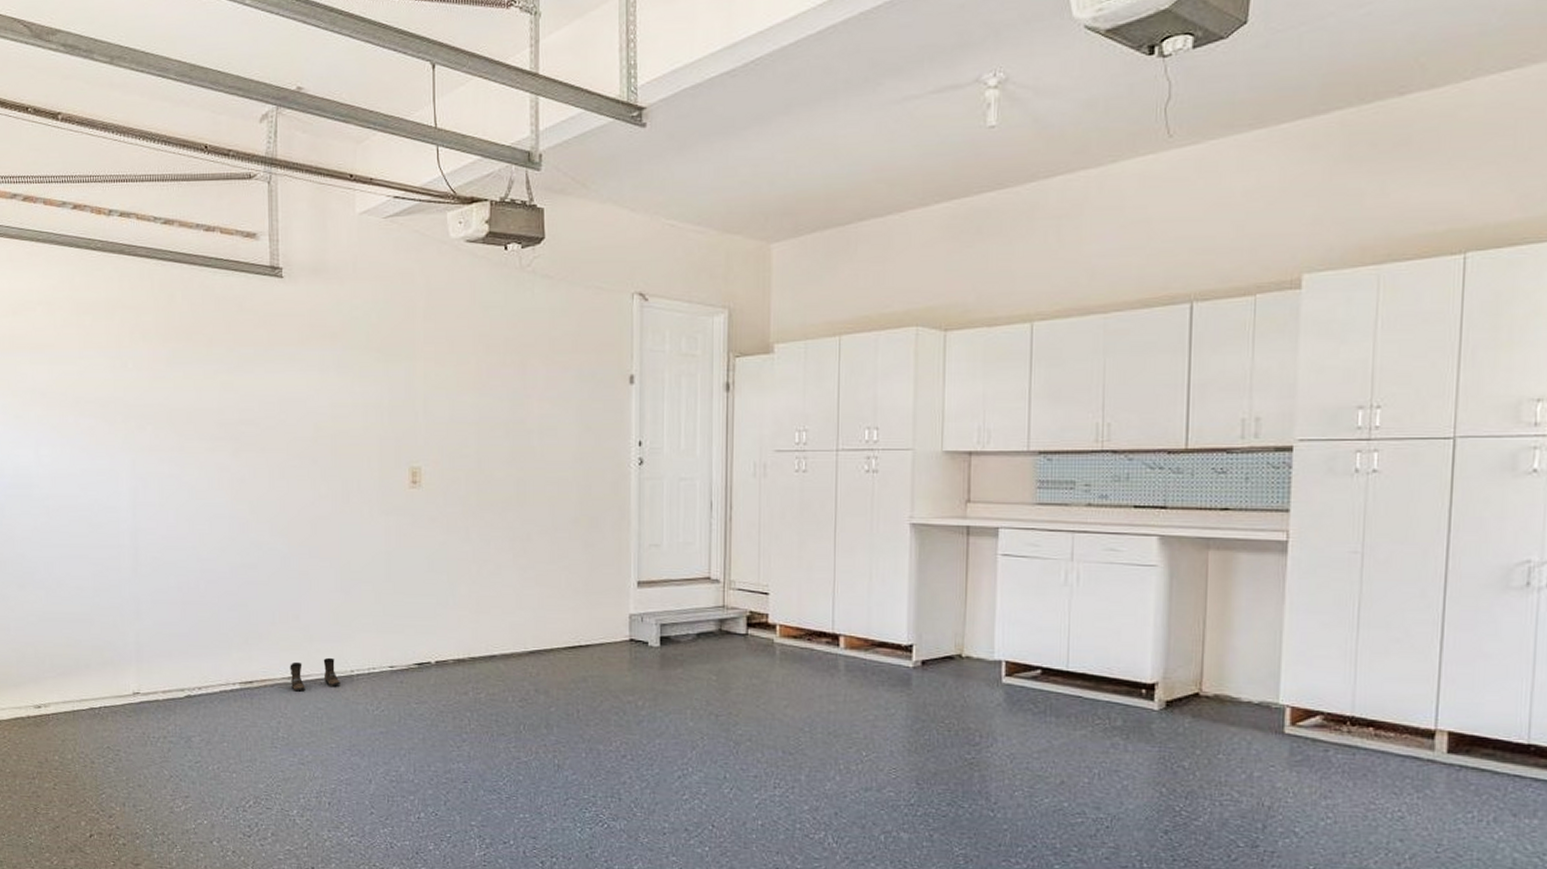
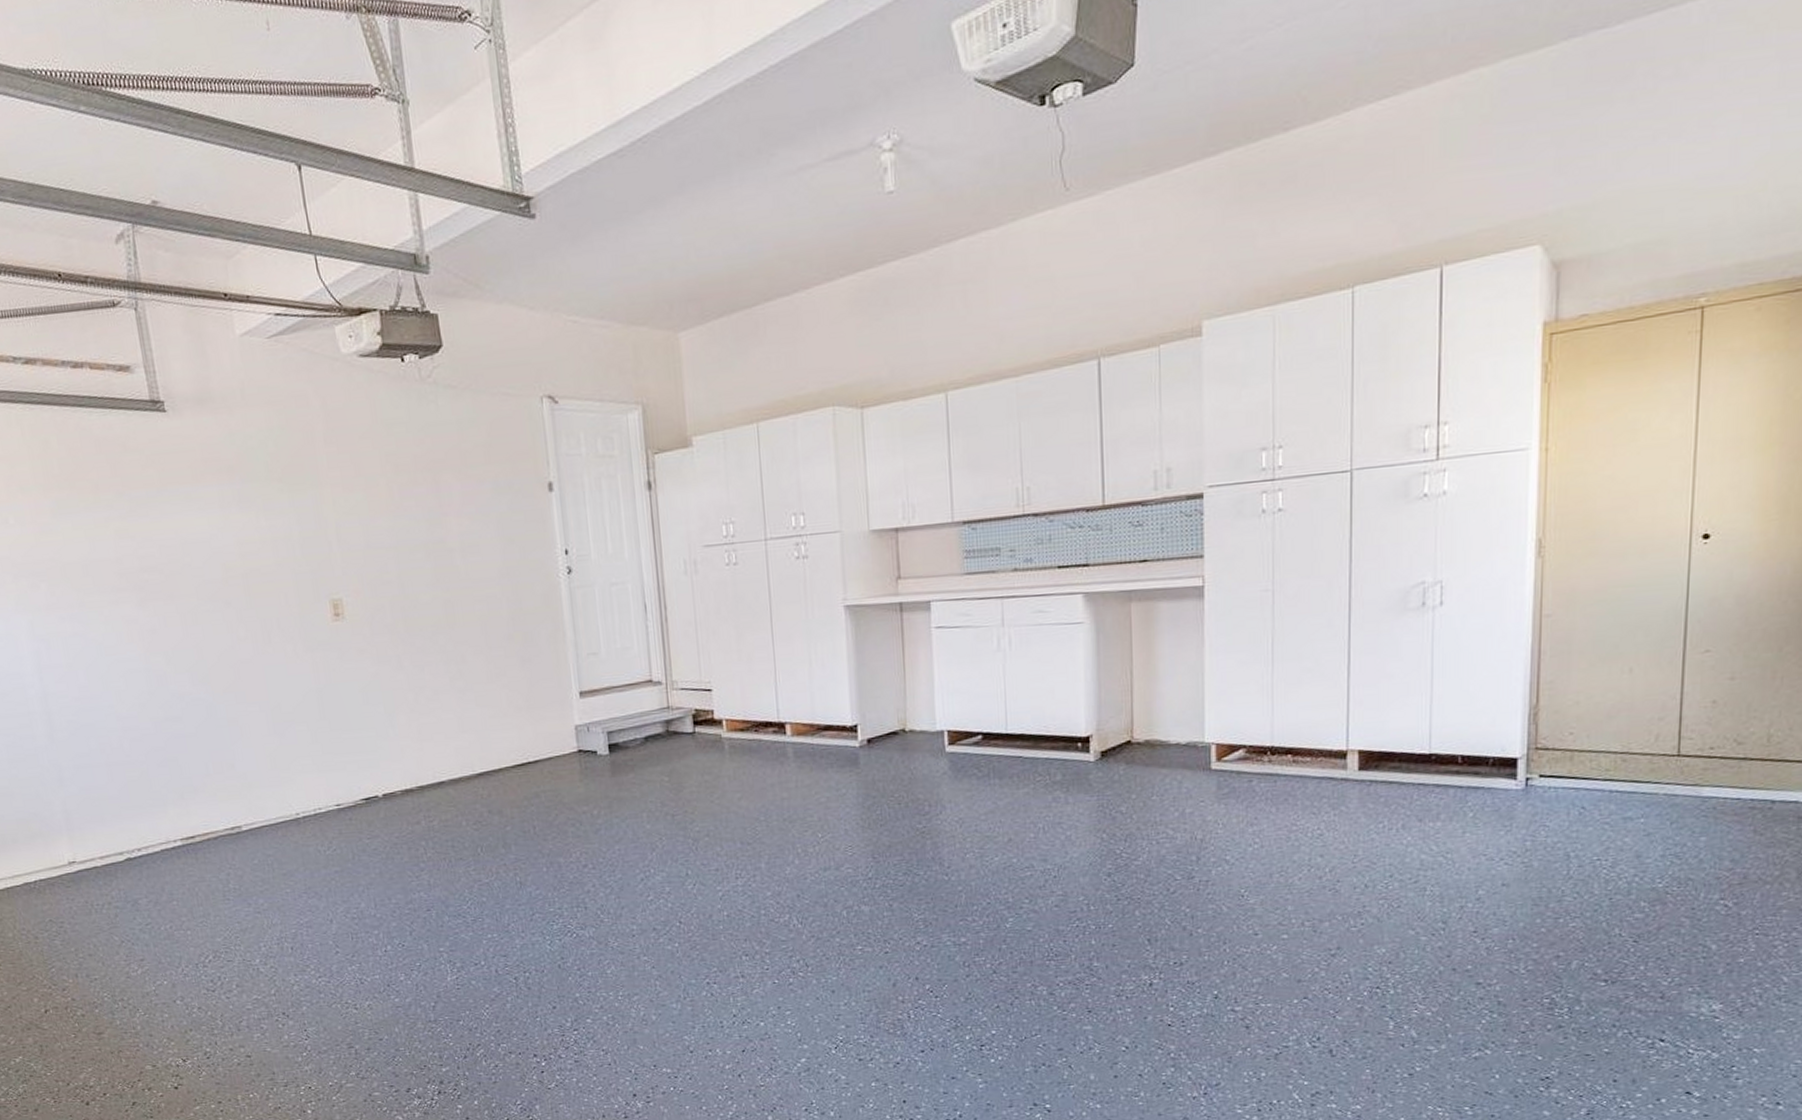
boots: present [290,657,340,692] -> none [231,803,287,841]

